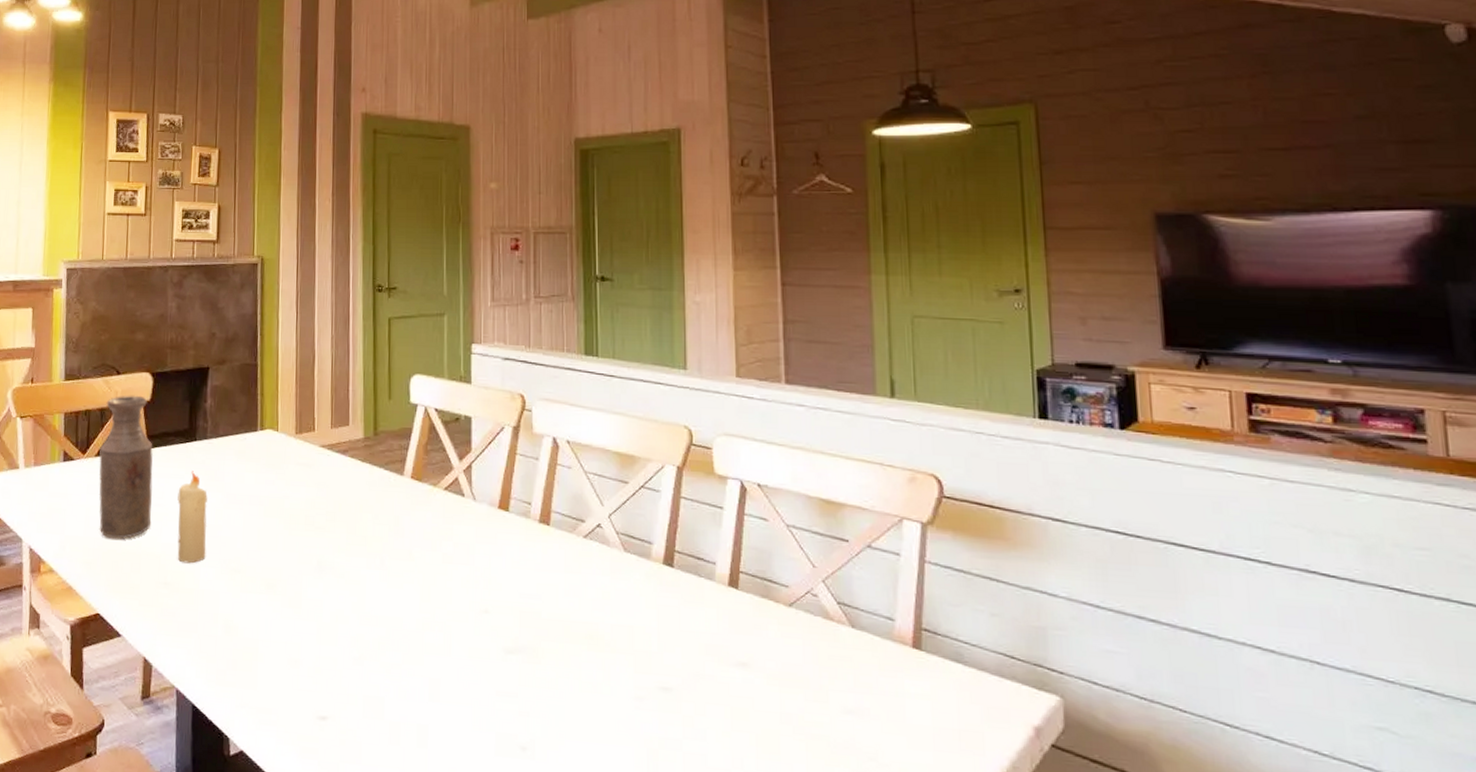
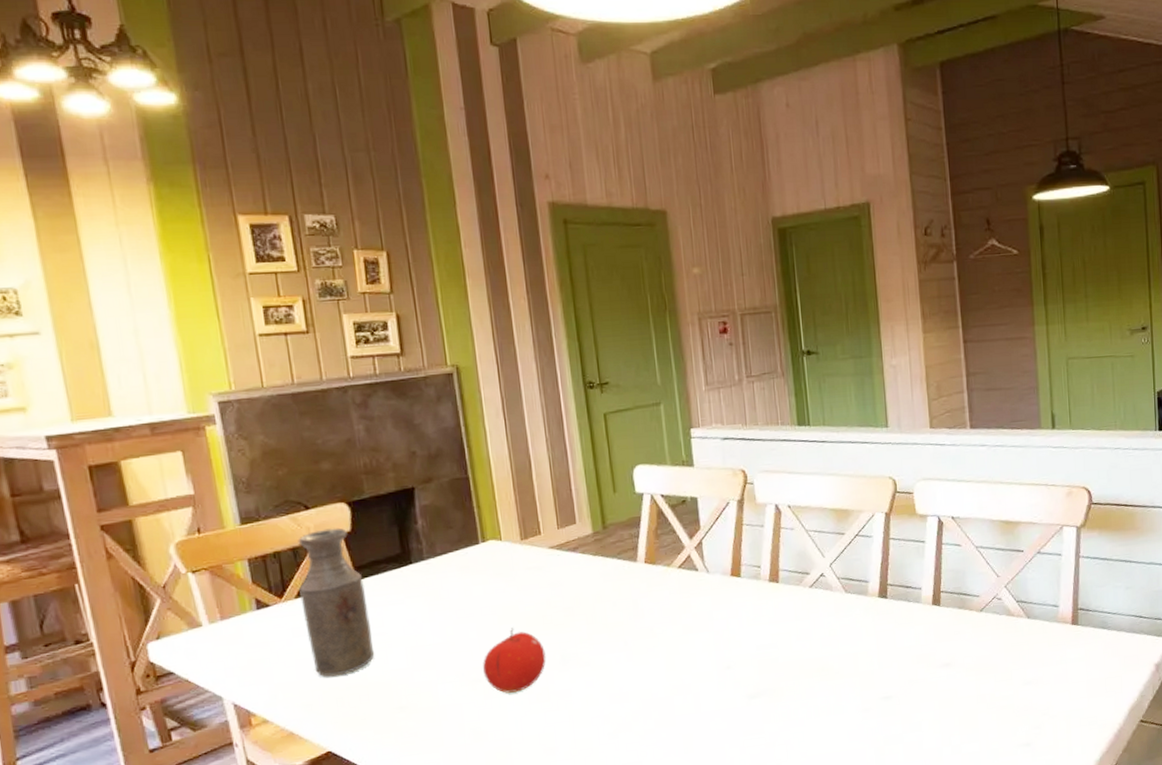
candle: present [177,471,208,564] -> none [399,594,442,685]
fruit: none [242,522,303,591] -> present [482,627,546,693]

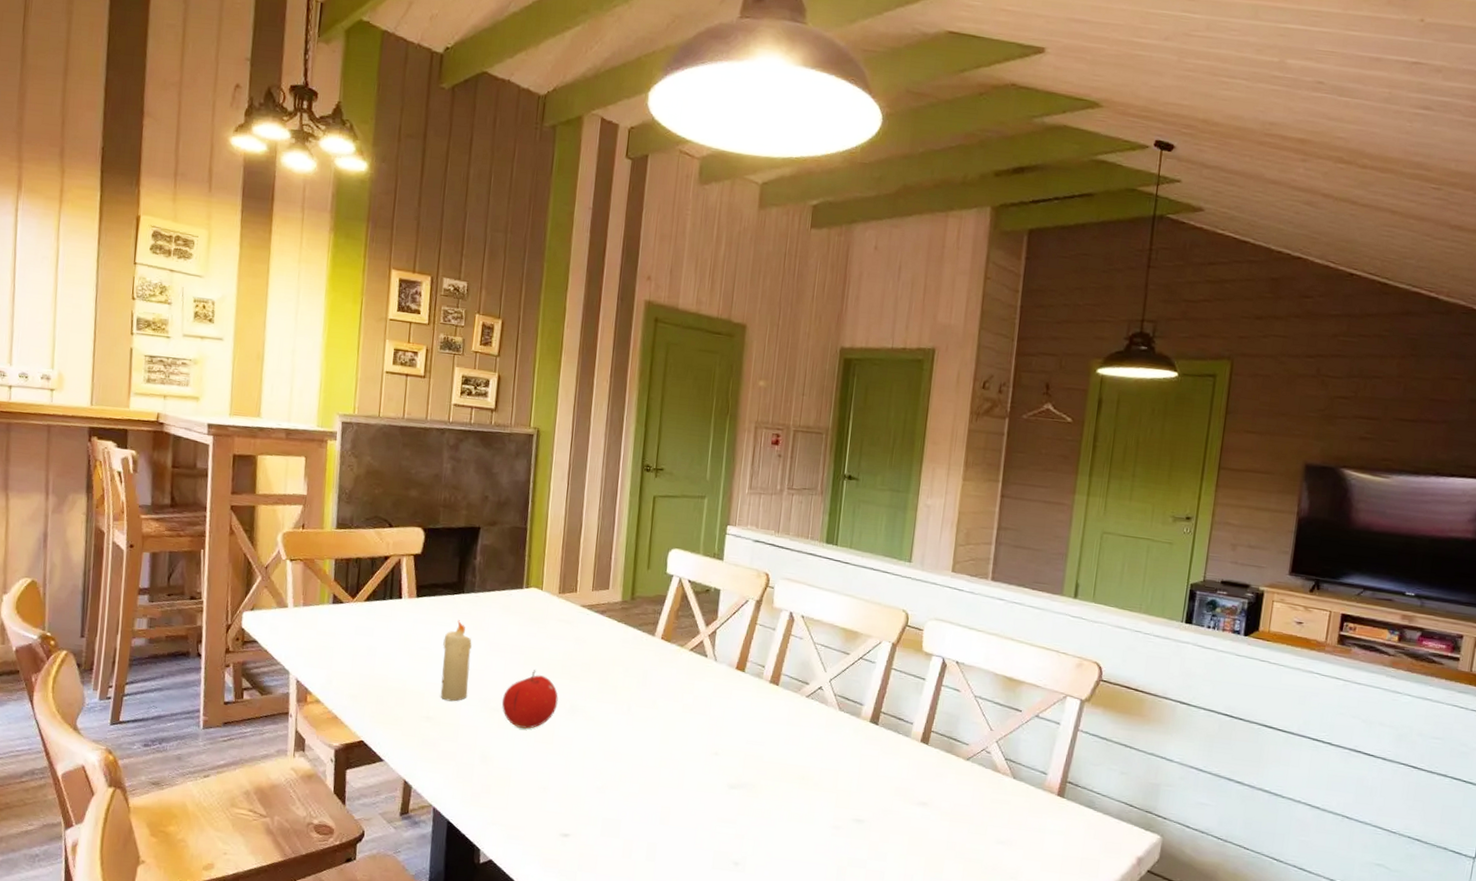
bottle: present [298,527,375,677] -> none [366,547,422,677]
candle: none [399,594,442,685] -> present [440,620,472,702]

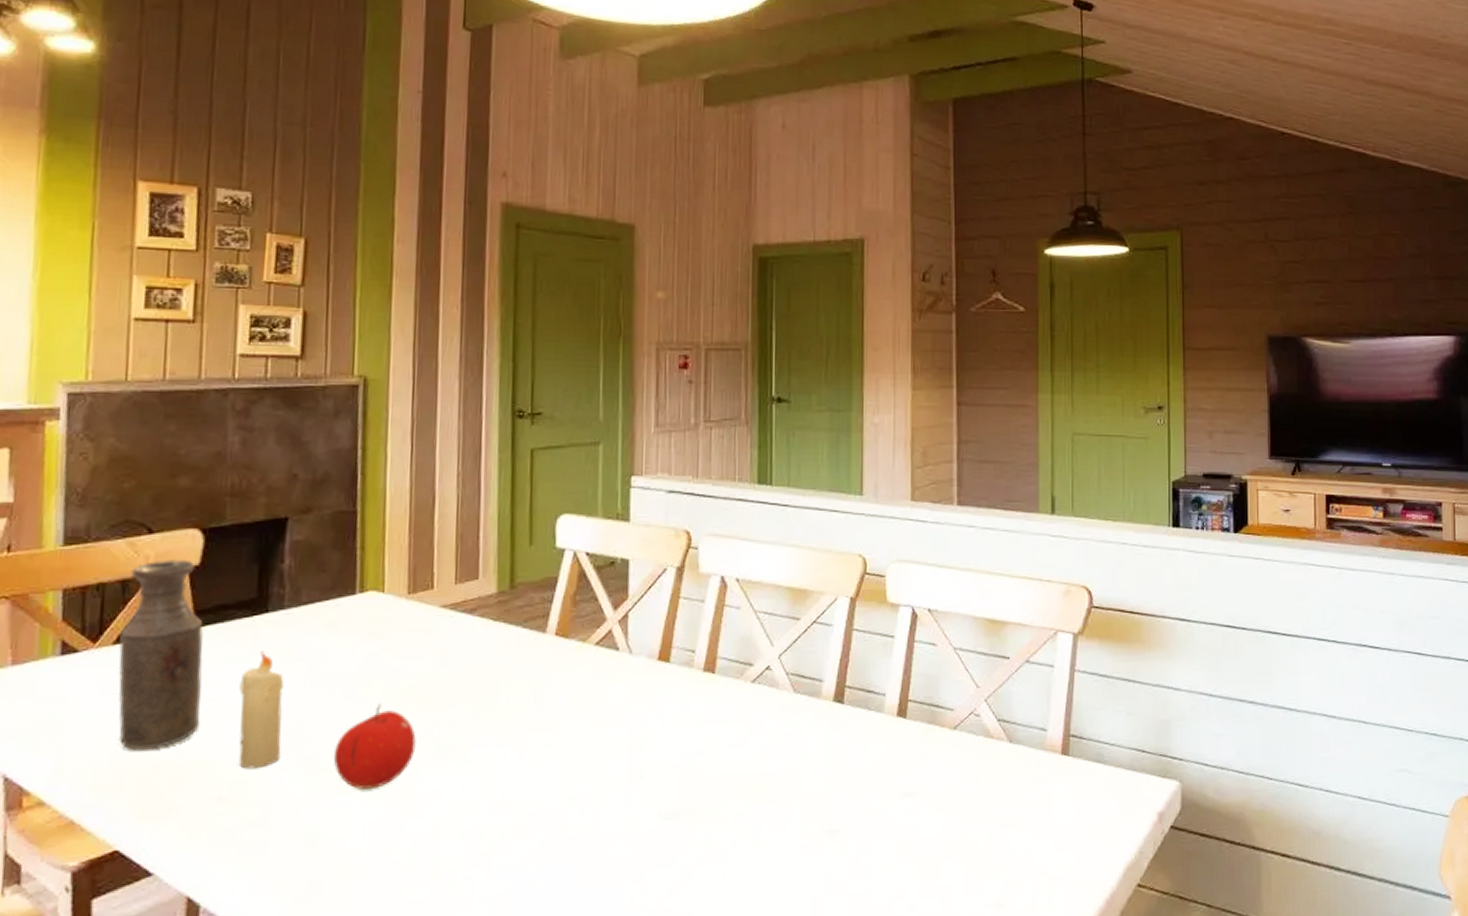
bottle: none [366,547,422,677] -> present [117,559,204,751]

